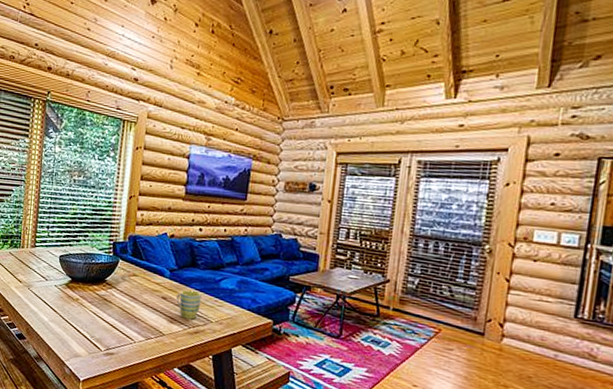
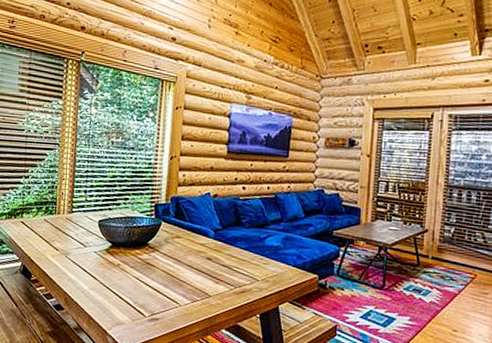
mug: present [176,290,202,320] -> none [222,249,247,279]

